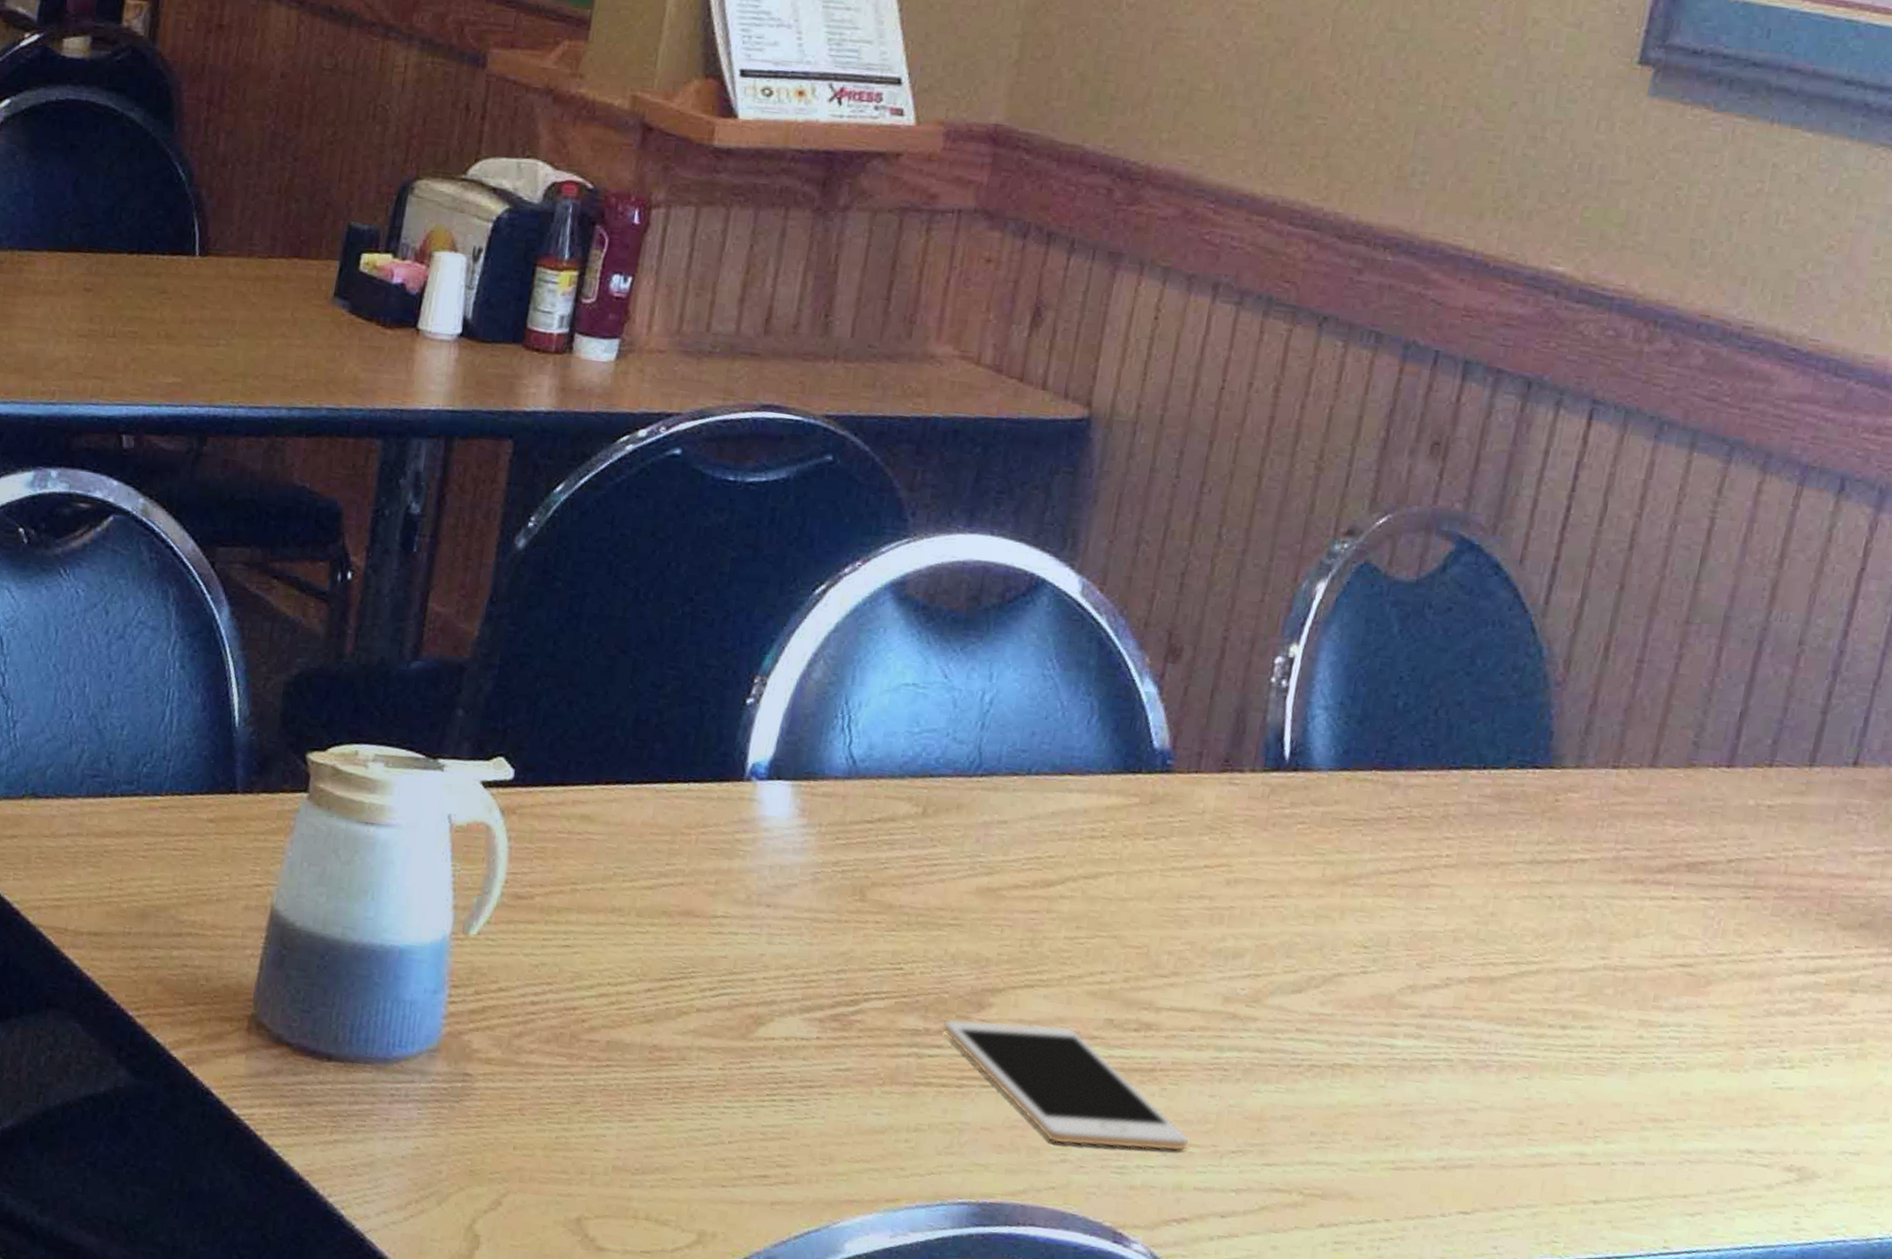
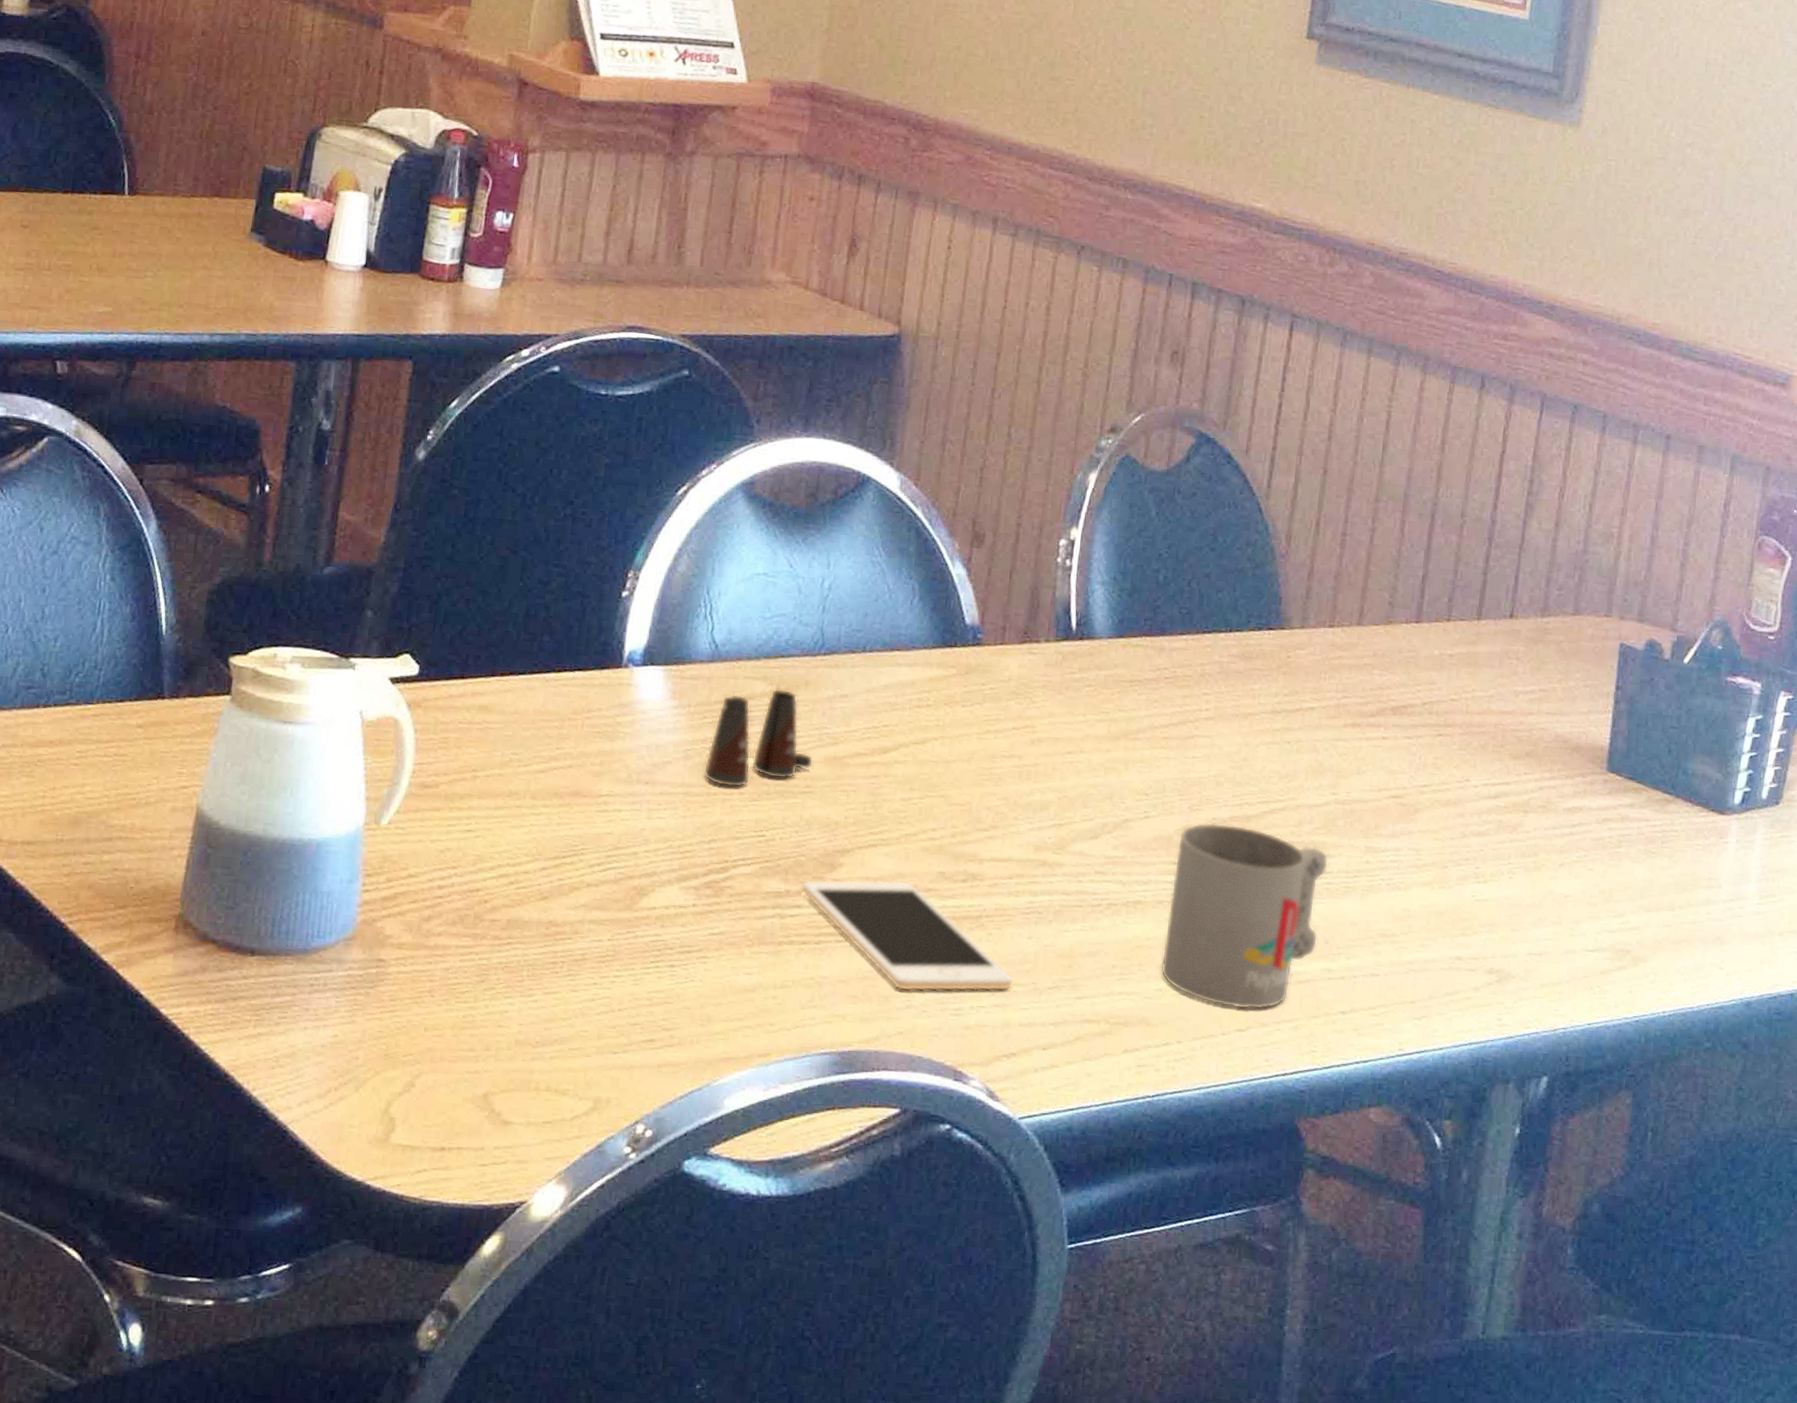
salt shaker: none [833,810,964,916] -> present [703,688,814,788]
mug: none [1369,982,1590,1192] -> present [1160,822,1328,1010]

